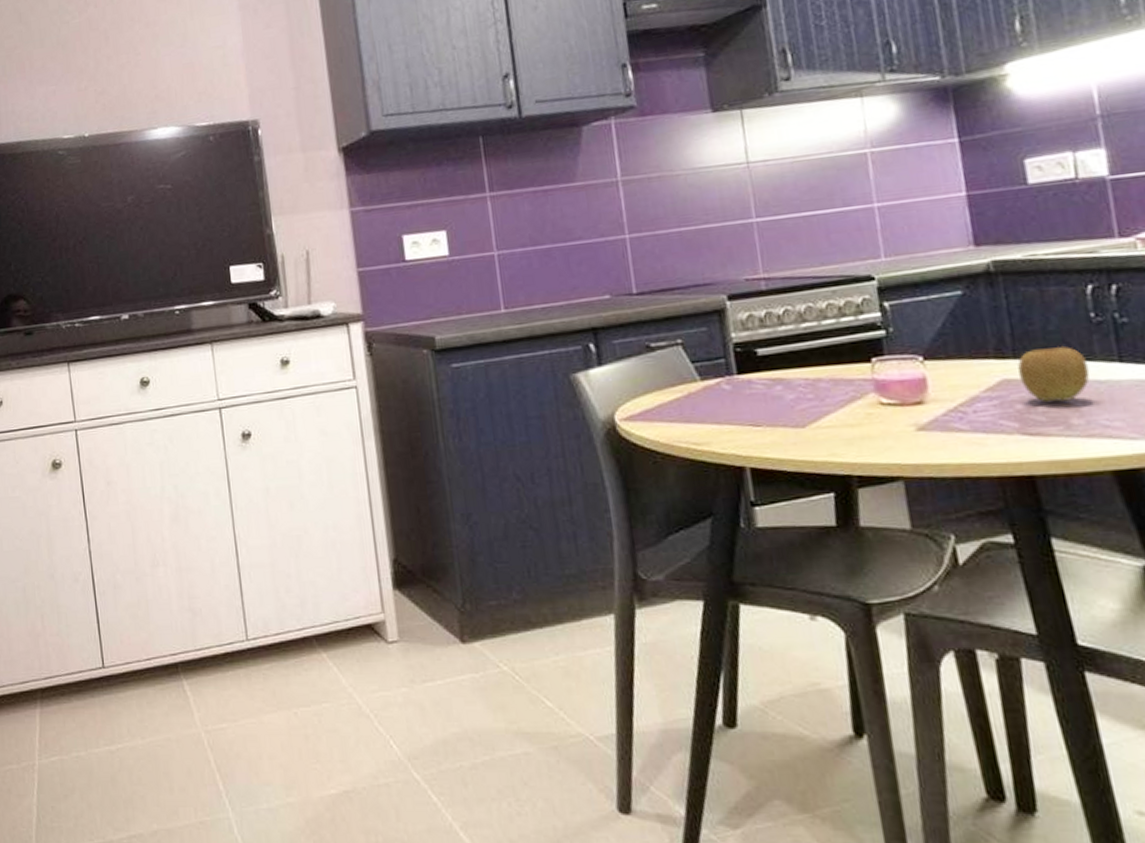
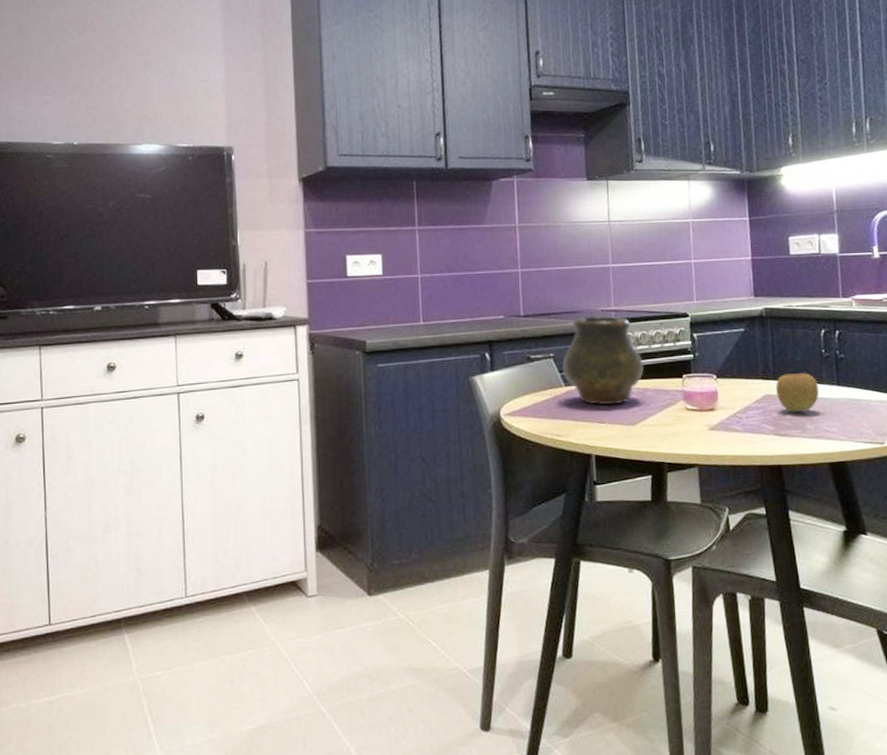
vase: none [695,286,813,402] -> present [562,315,644,405]

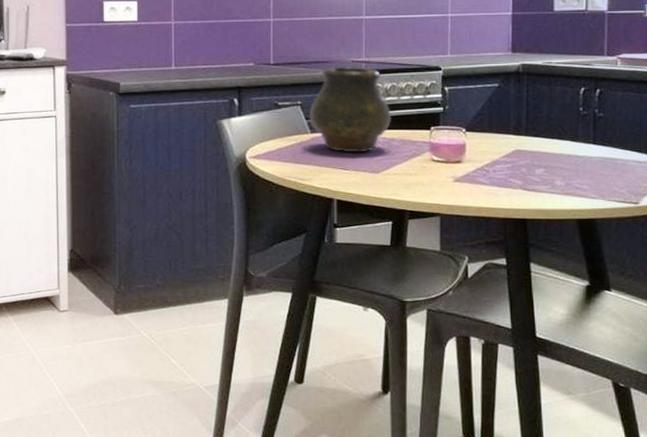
apple: present [776,373,820,413] -> none [527,130,573,168]

